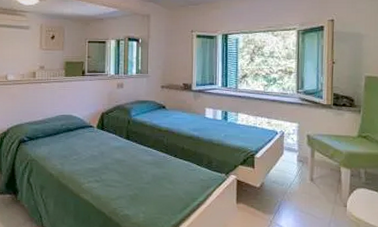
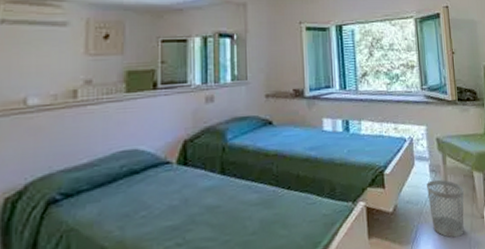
wastebasket: none [293,168,330,217] -> present [427,179,464,238]

